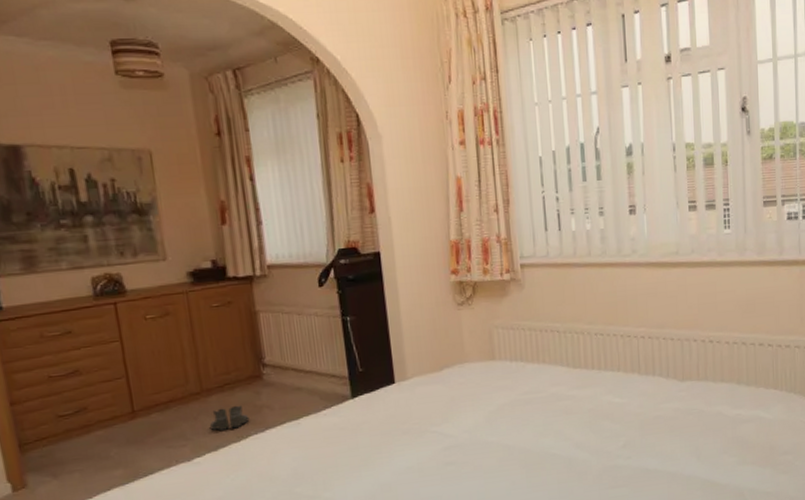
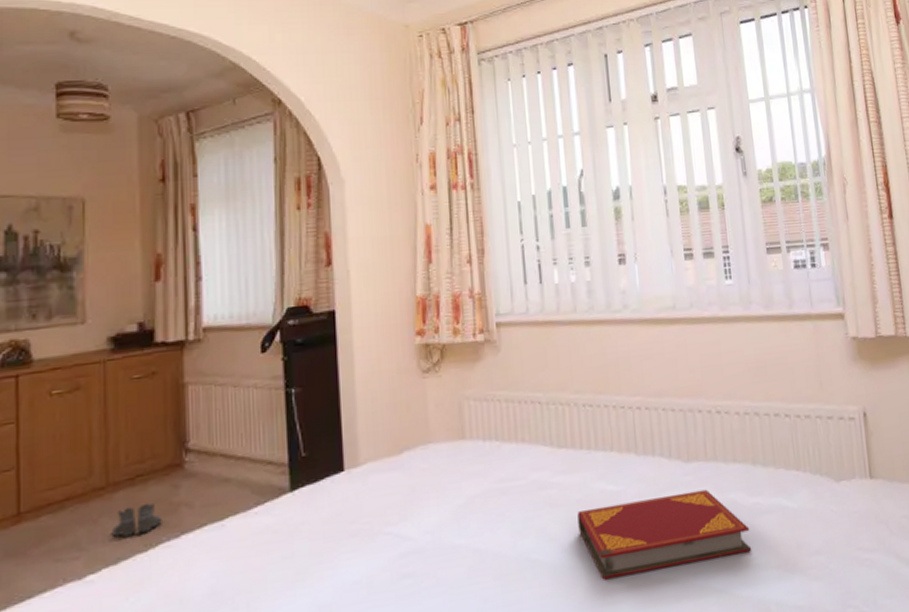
hardback book: none [589,403,732,470] -> present [577,489,752,580]

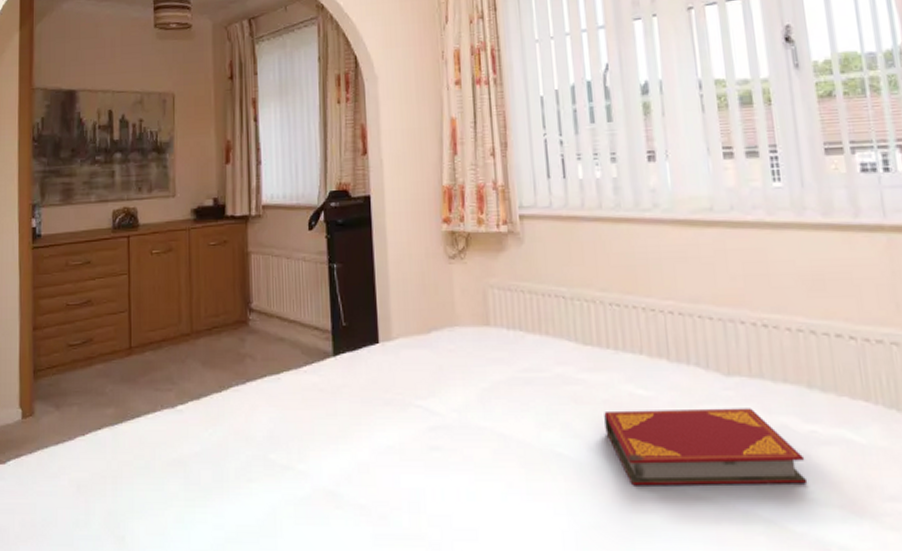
boots: present [111,502,162,538] -> none [195,351,232,379]

